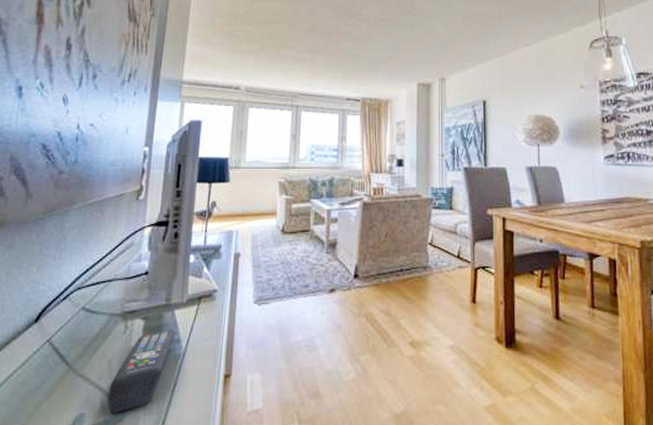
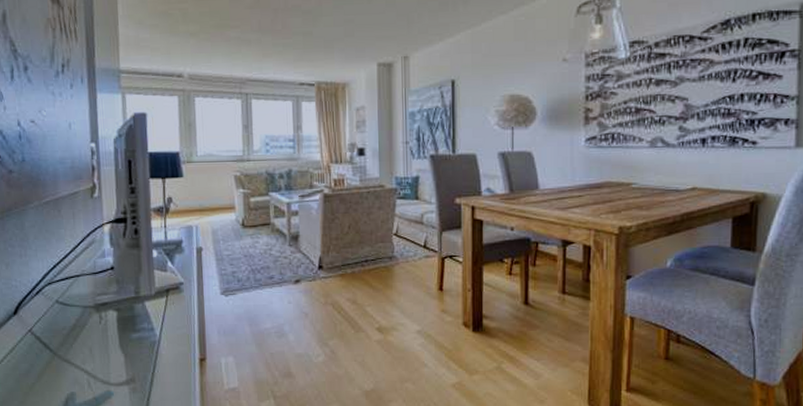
remote control: present [108,329,176,414] -> none [93,319,149,393]

